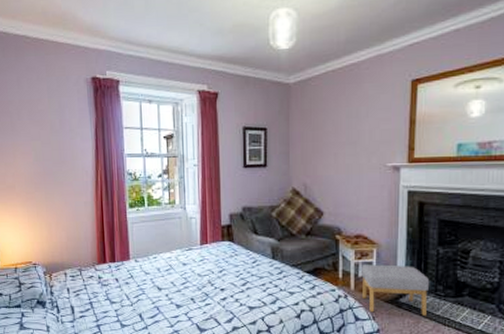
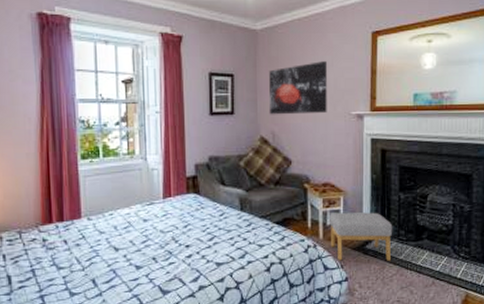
wall art: none [301,112,363,167] -> present [268,61,328,115]

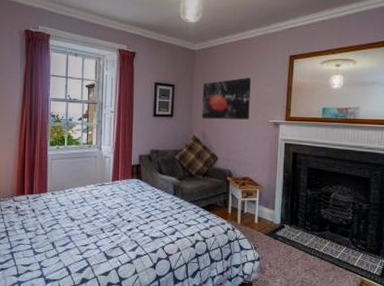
footstool: present [329,212,393,261] -> none [247,202,300,247]

